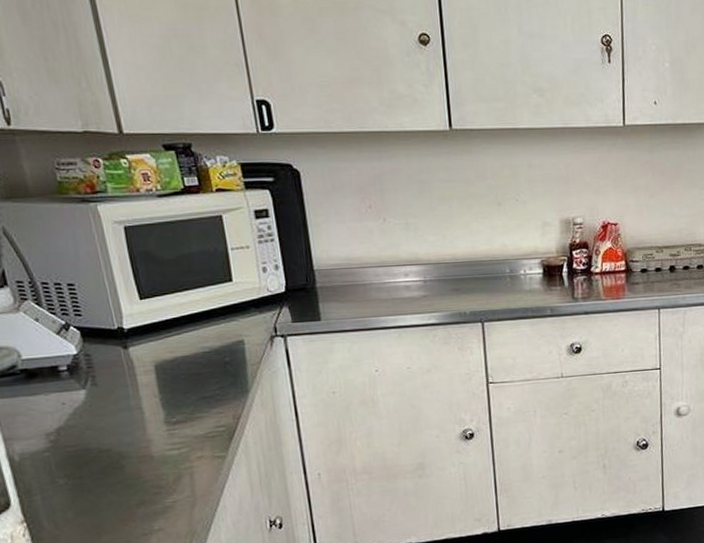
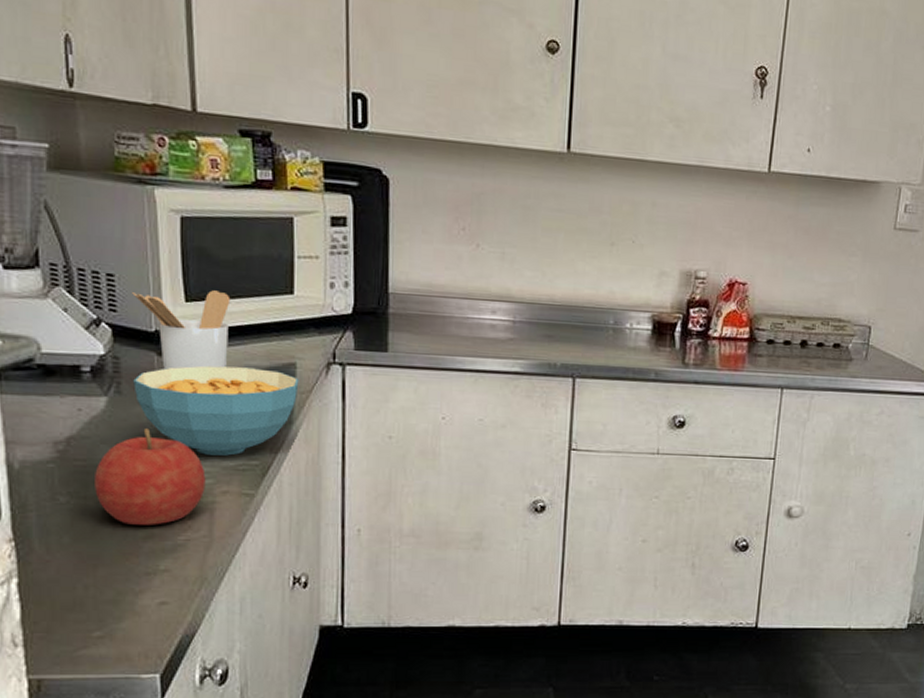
fruit: none [85,412,183,496] -> present [93,428,206,525]
utensil holder: none [93,286,185,360] -> present [132,290,231,370]
cereal bowl: none [106,348,249,428] -> present [133,365,299,456]

